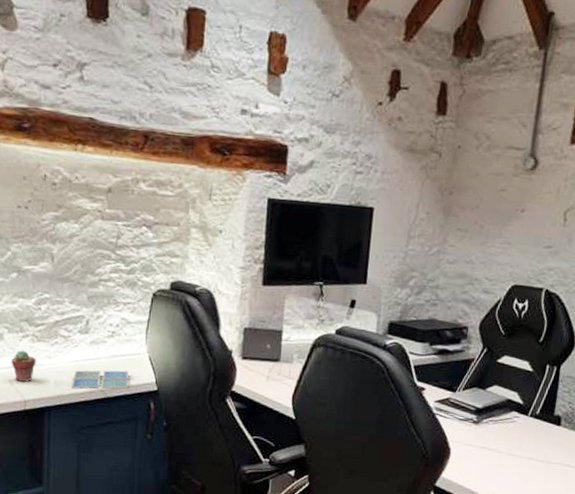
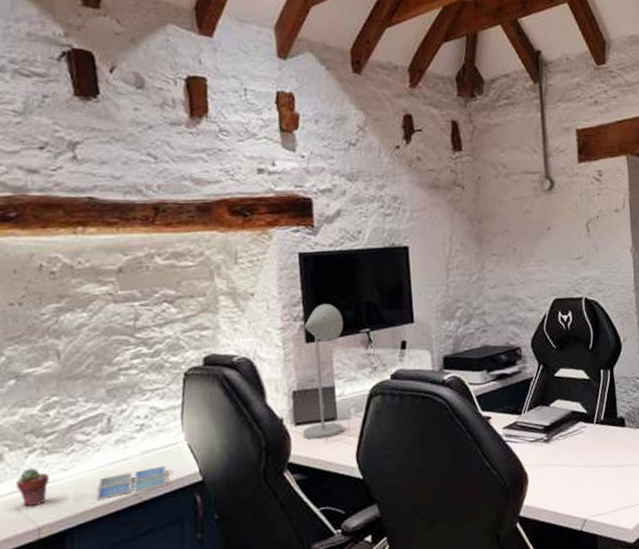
desk lamp: none [247,251,300,377] -> present [302,303,344,440]

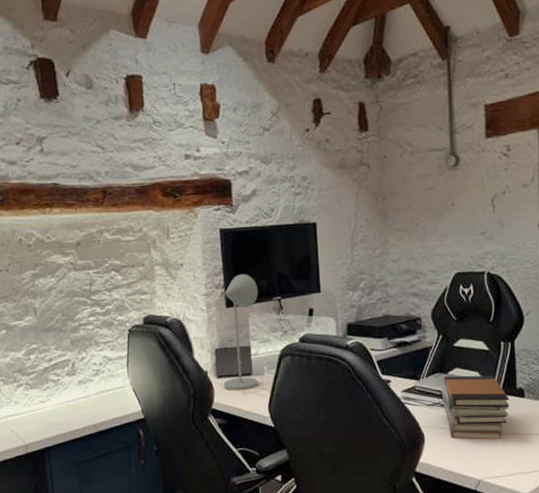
potted succulent: present [16,467,49,507] -> none [9,398,32,428]
drink coaster: present [95,465,168,501] -> none [65,404,118,428]
book stack: none [543,405,612,477] -> present [441,375,510,440]

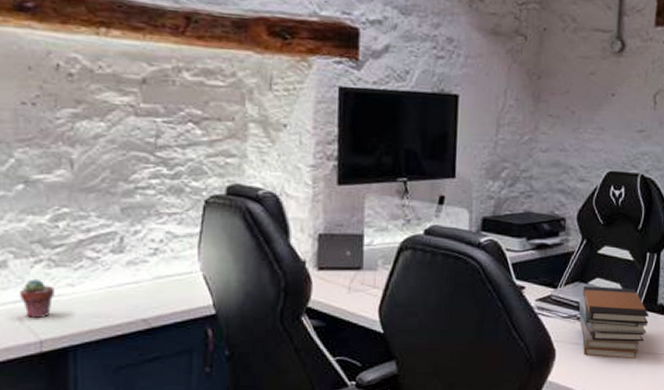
potted succulent: none [9,398,32,428] -> present [20,278,54,318]
desk lamp: present [223,274,259,391] -> none [324,145,381,288]

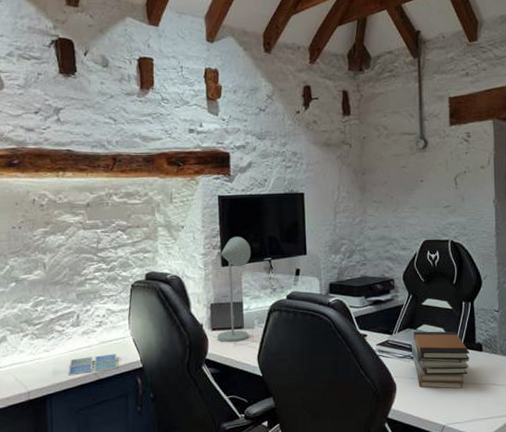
potted succulent: present [20,278,54,318] -> none [14,347,36,375]
drink coaster: none [102,294,179,321] -> present [67,354,118,376]
desk lamp: none [324,145,381,288] -> present [217,236,251,343]

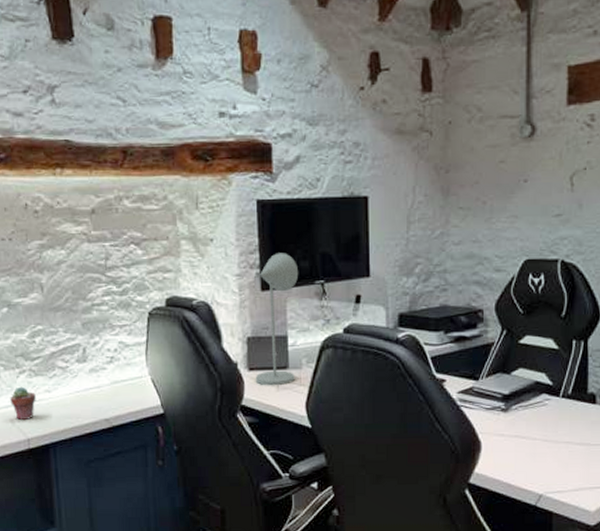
potted succulent: none [14,347,36,375] -> present [10,386,36,420]
drink coaster: present [67,354,118,376] -> none [73,396,134,421]
book stack: present [411,331,470,389] -> none [502,377,579,451]

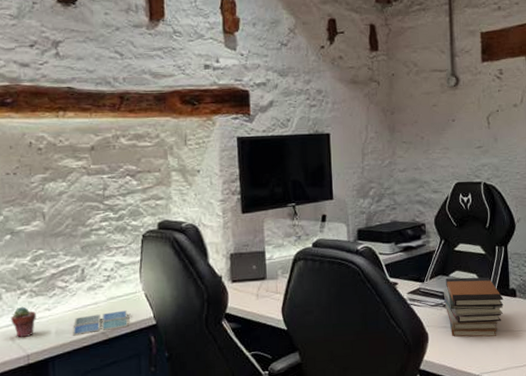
drink coaster: none [73,396,134,421] -> present [72,310,129,336]
desk lamp: present [255,253,299,386] -> none [237,181,274,296]
book stack: none [502,377,579,451] -> present [443,277,504,337]

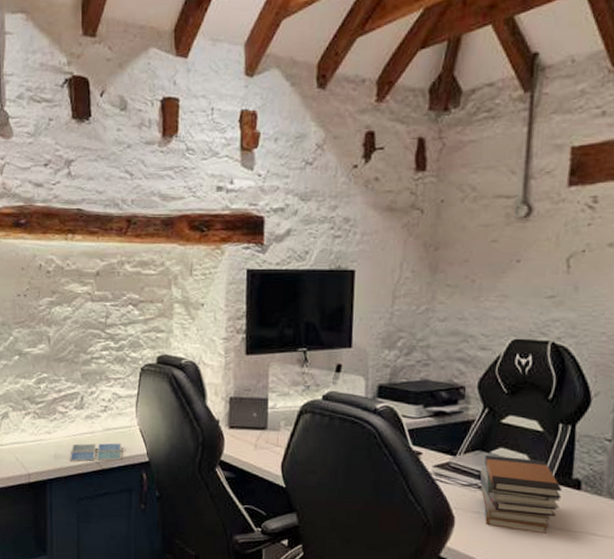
potted succulent: present [11,306,36,337] -> none [16,426,38,456]

